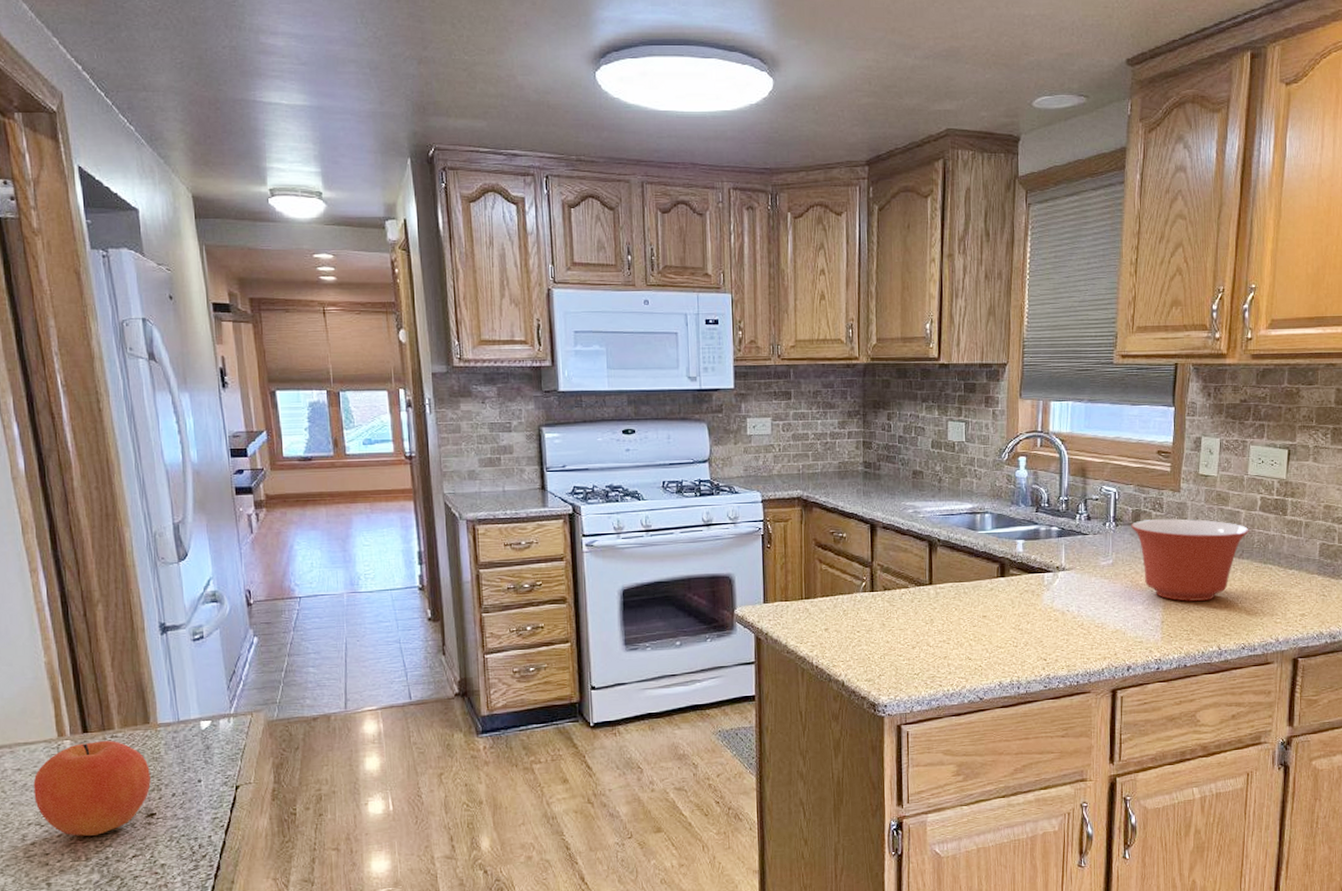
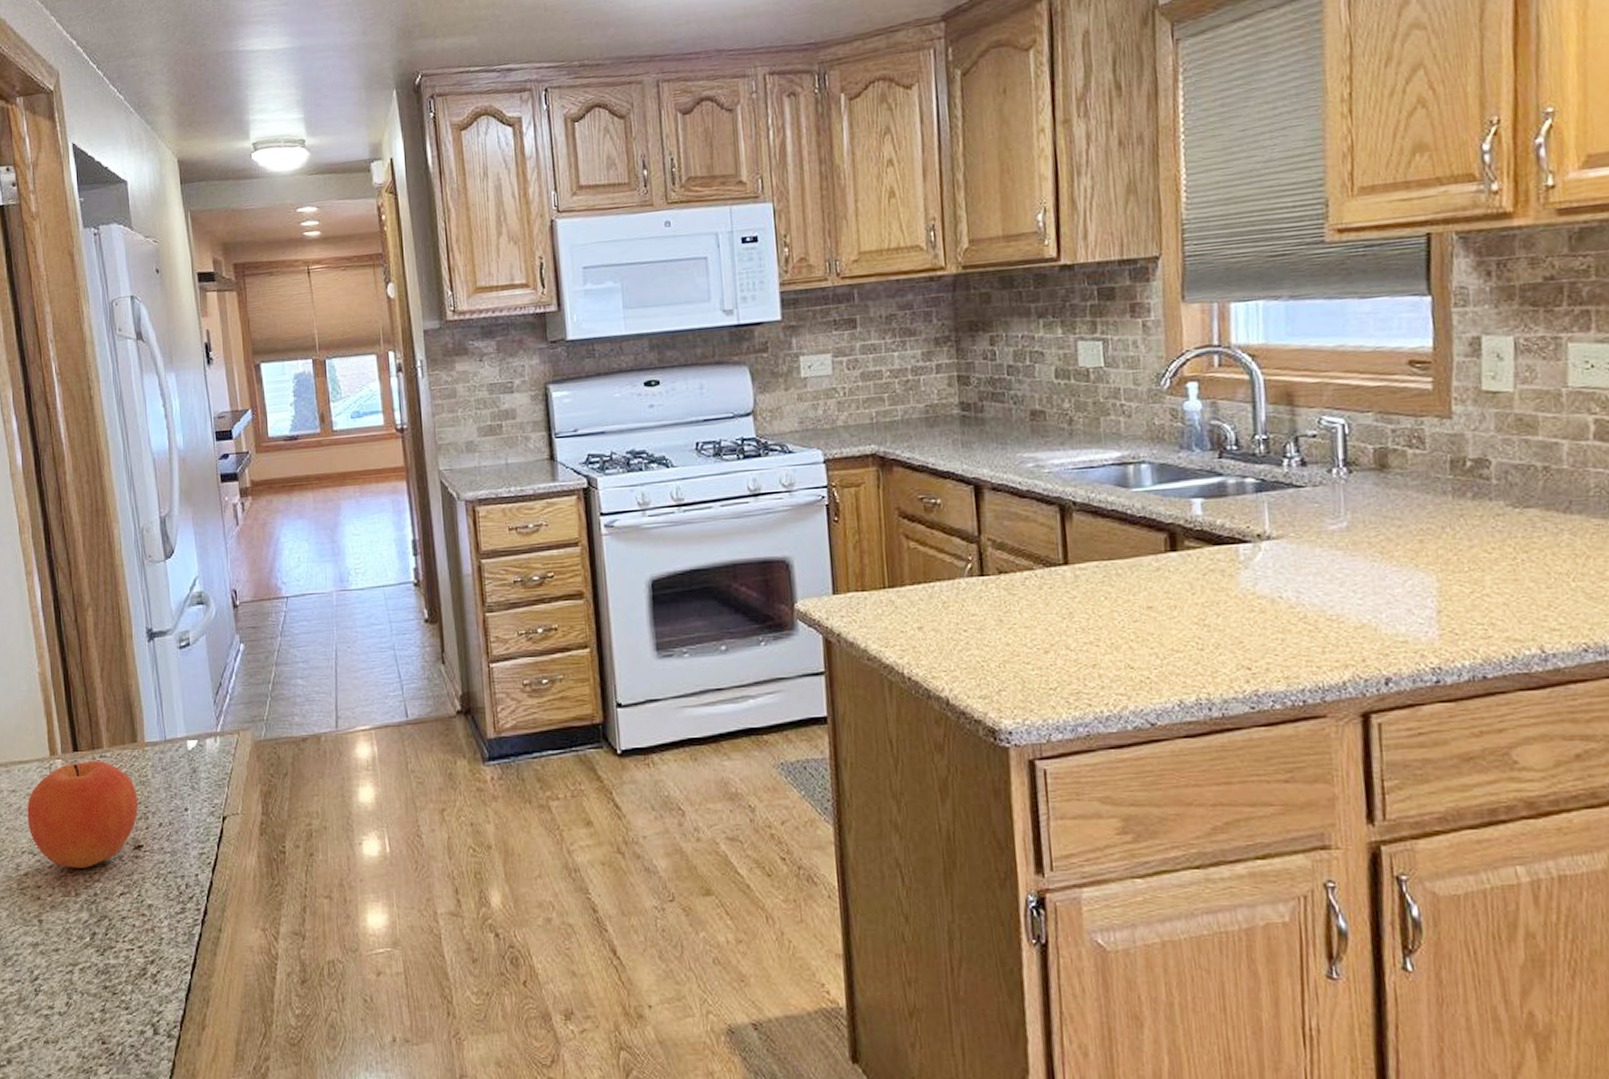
mixing bowl: present [1131,518,1249,601] -> none [1373,457,1579,580]

